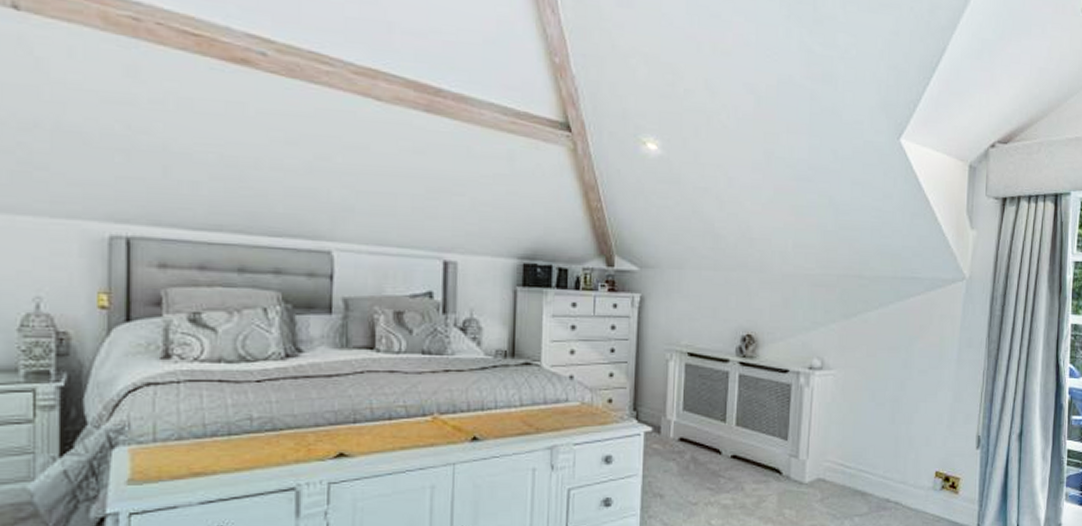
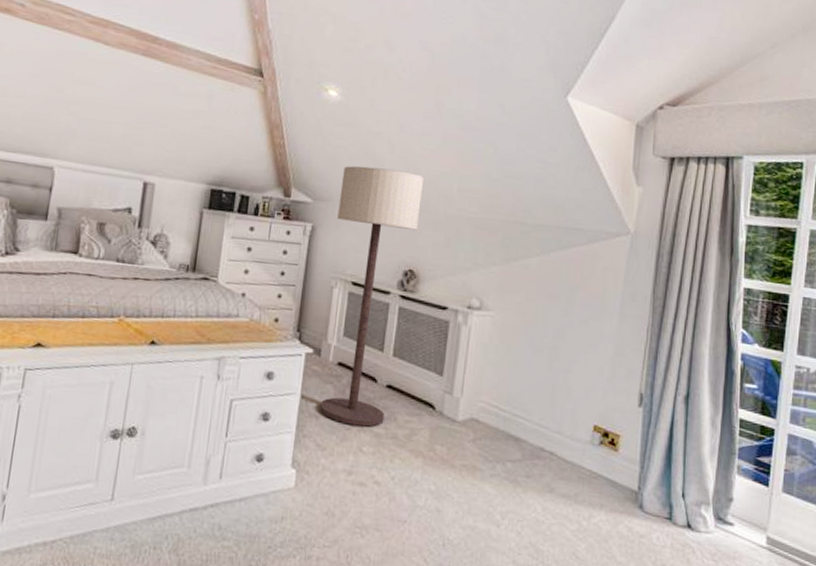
floor lamp: none [663,227,758,500] -> present [319,166,425,427]

